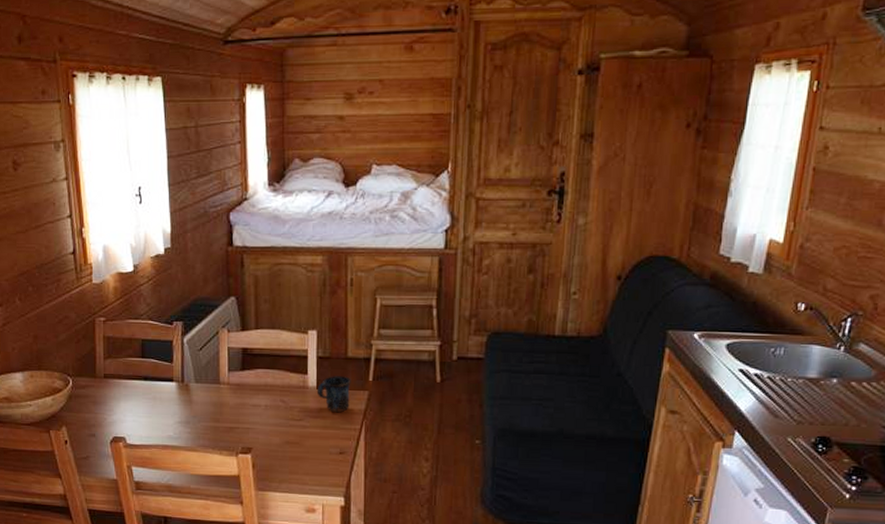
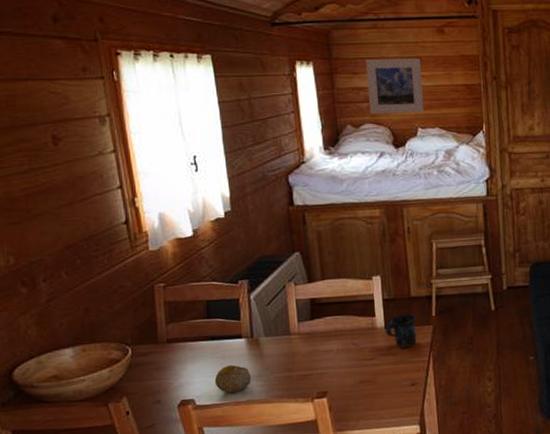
fruit: none [145,407,180,437] -> present [214,364,252,394]
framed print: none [320,81,383,147] -> present [366,58,424,115]

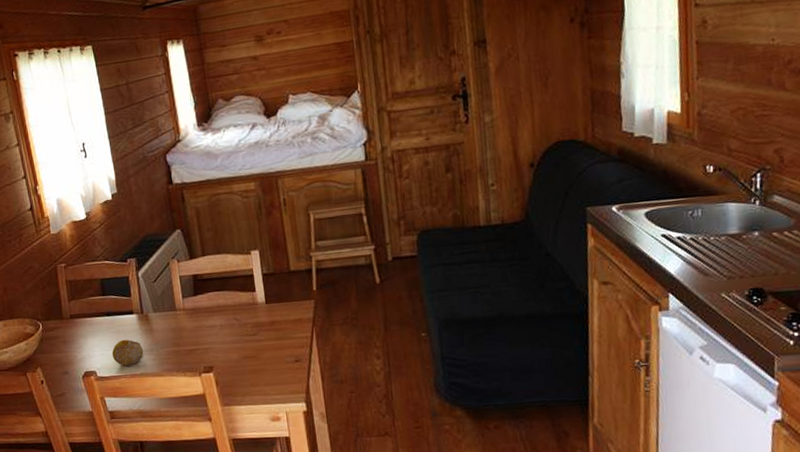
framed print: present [366,58,424,115] -> none [233,21,295,86]
mug: present [385,314,417,349] -> none [266,289,299,324]

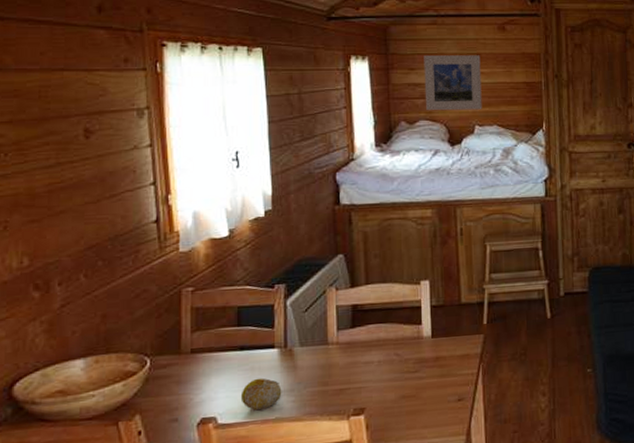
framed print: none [233,21,295,86] -> present [424,55,482,111]

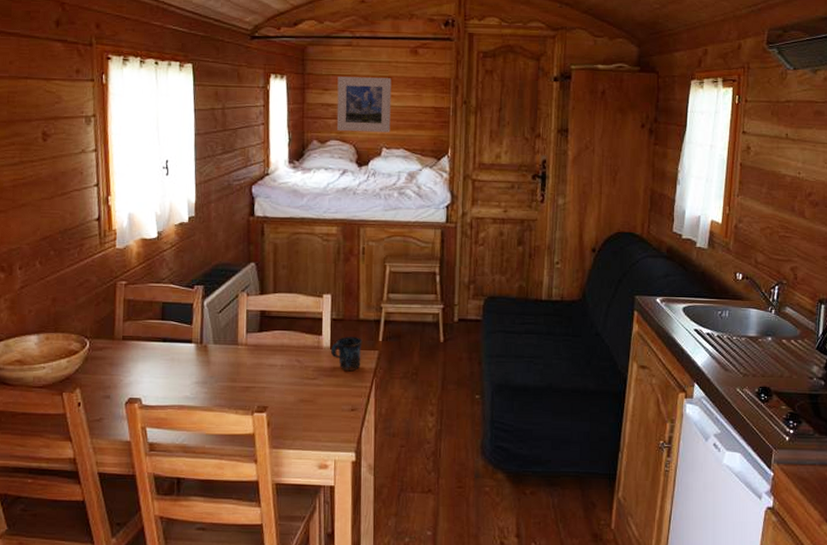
fruit: present [240,377,282,411] -> none [161,368,197,397]
mug: none [431,322,466,360] -> present [330,337,363,372]

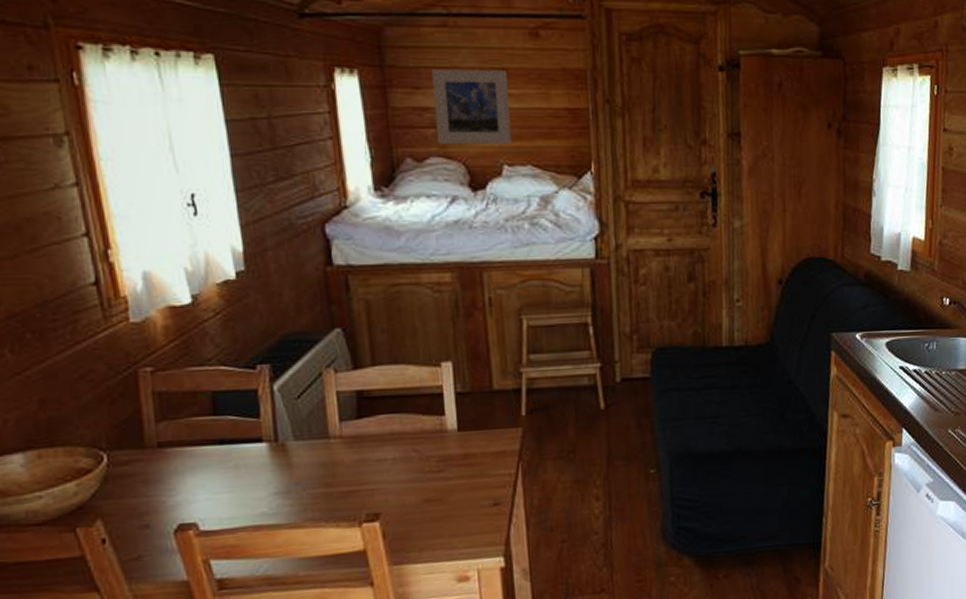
mug: present [330,337,363,372] -> none [458,413,501,458]

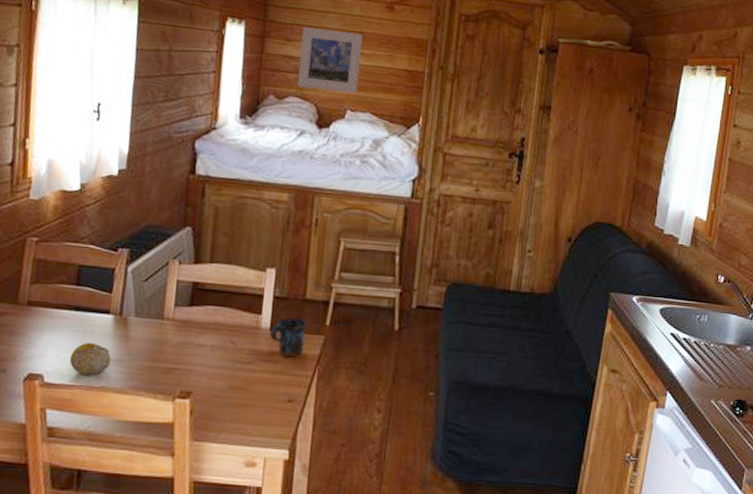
fruit: none [224,477,277,516] -> present [69,342,112,376]
mug: none [458,413,501,458] -> present [269,317,308,358]

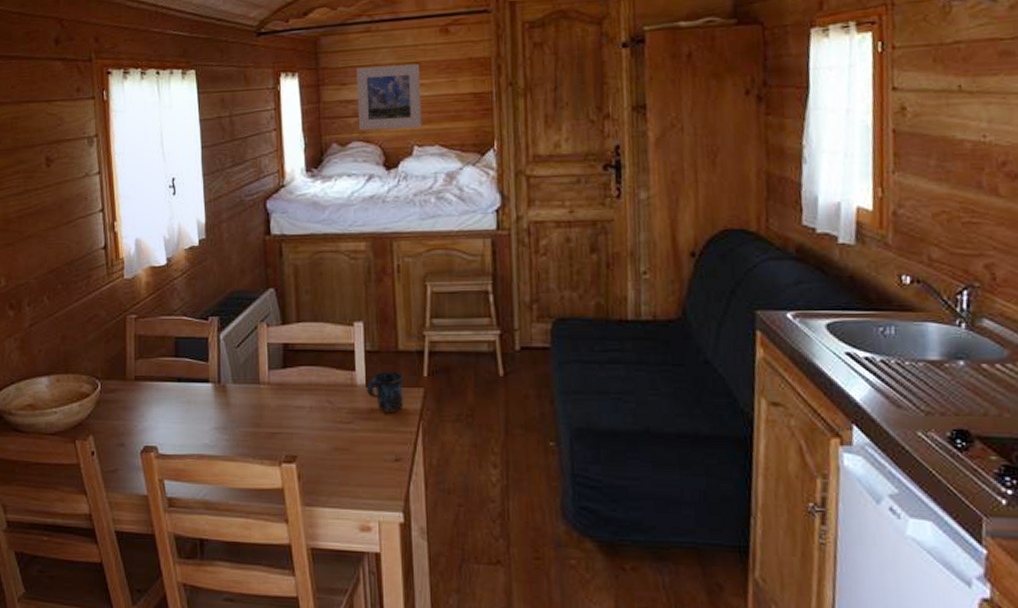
fruit: present [69,342,112,376] -> none [178,412,216,445]

